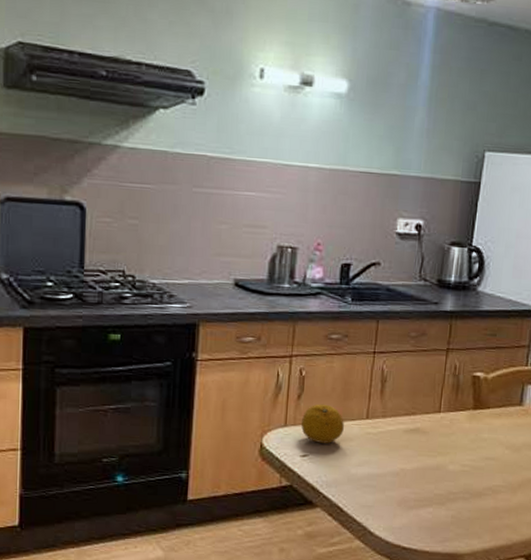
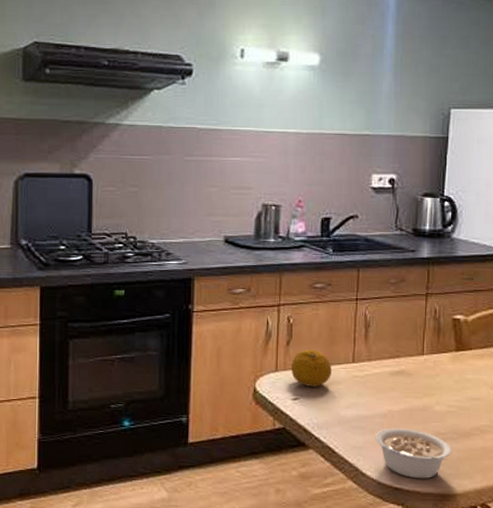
legume: none [386,487,463,539] -> present [376,428,452,479]

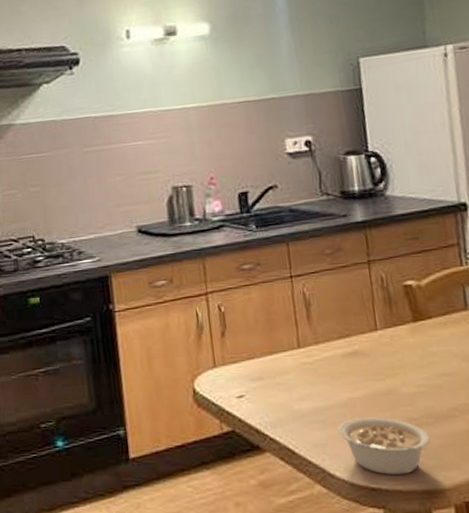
fruit: present [290,349,332,387] -> none [230,338,277,381]

